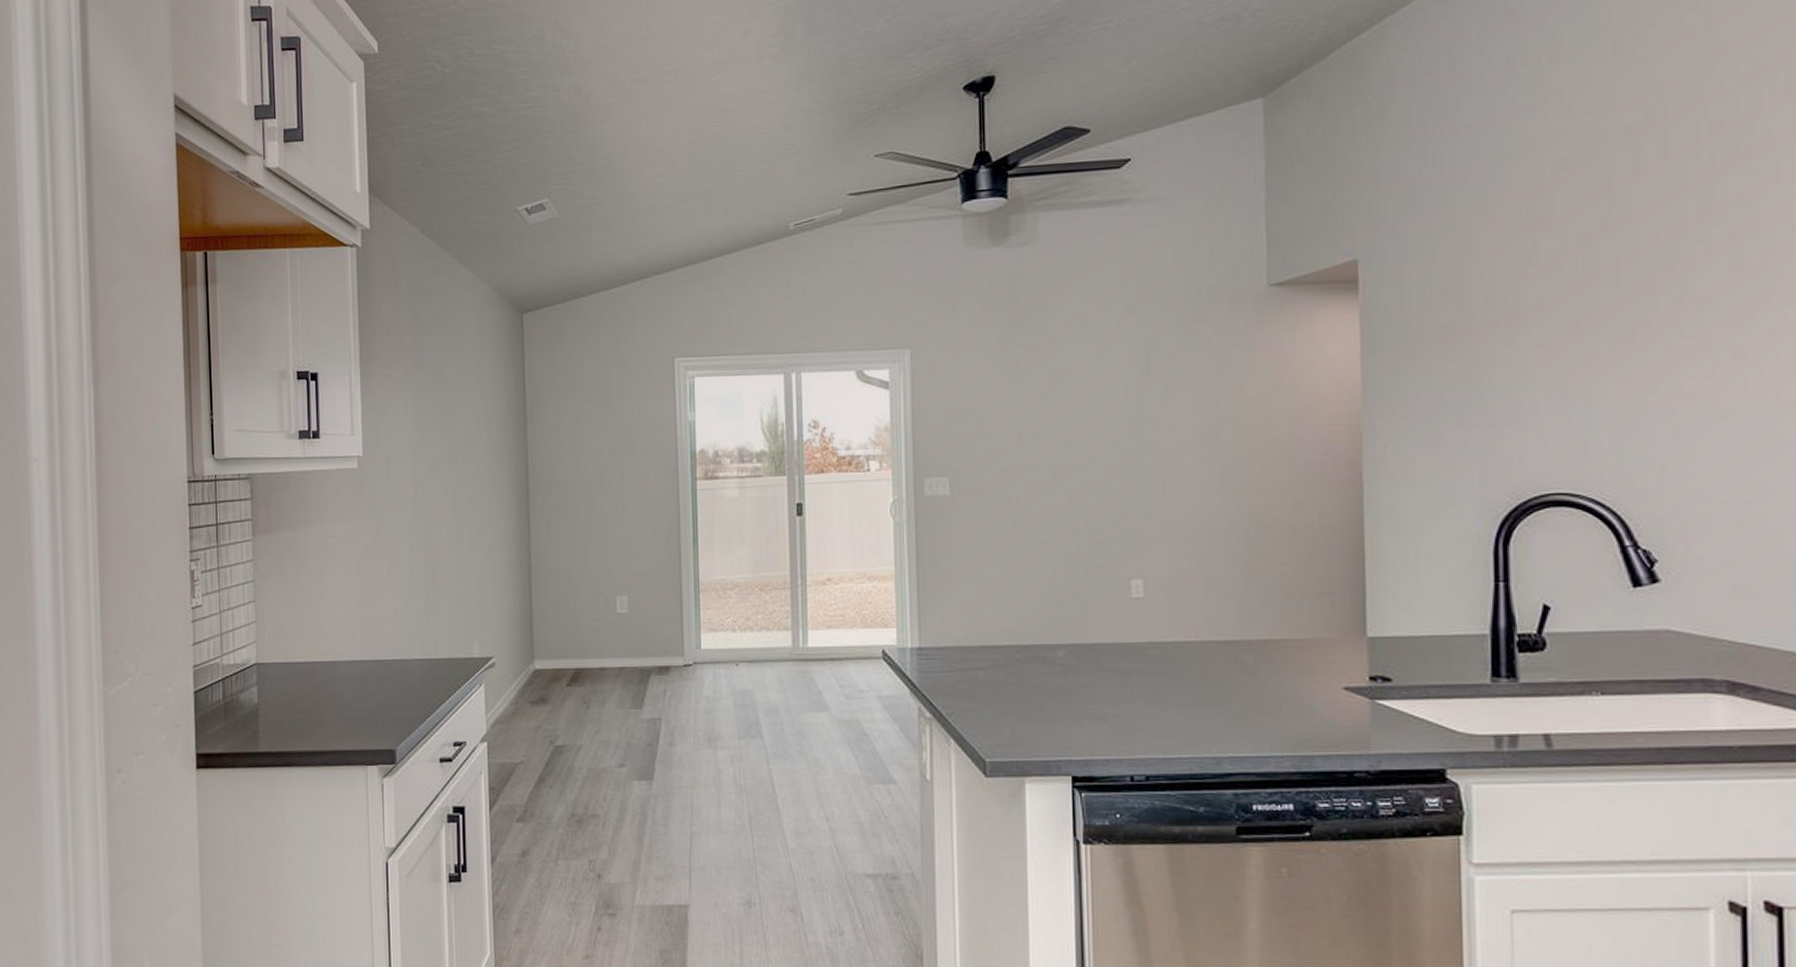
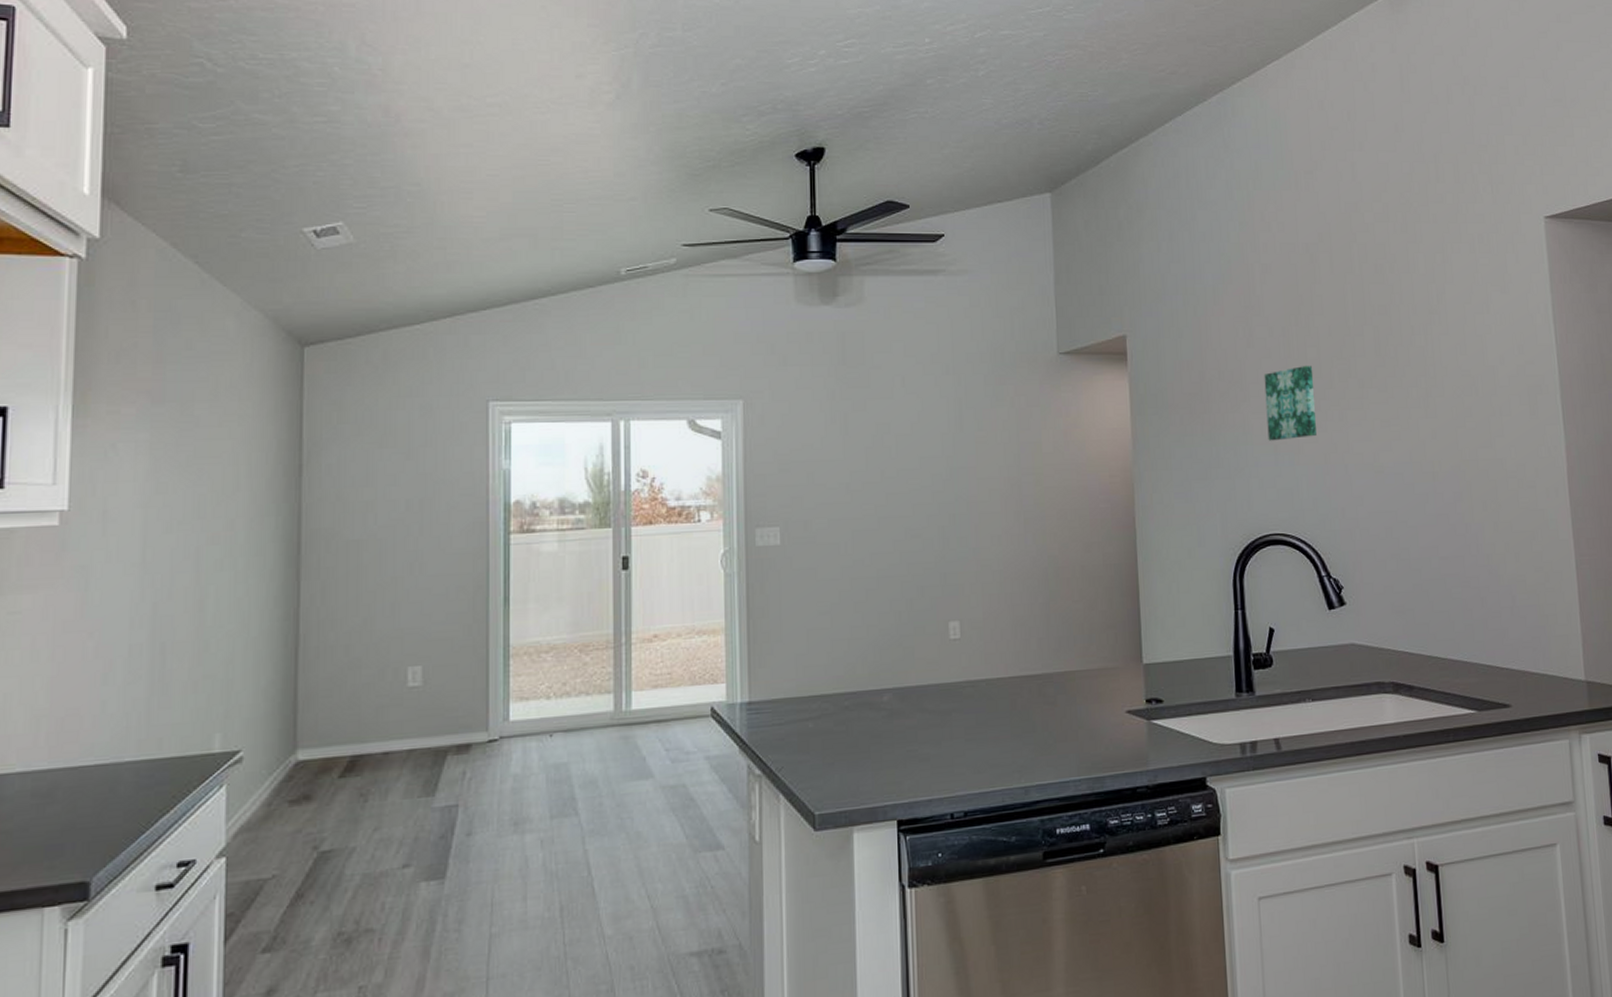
wall art: none [1551,283,1628,380] -> present [1264,365,1317,441]

